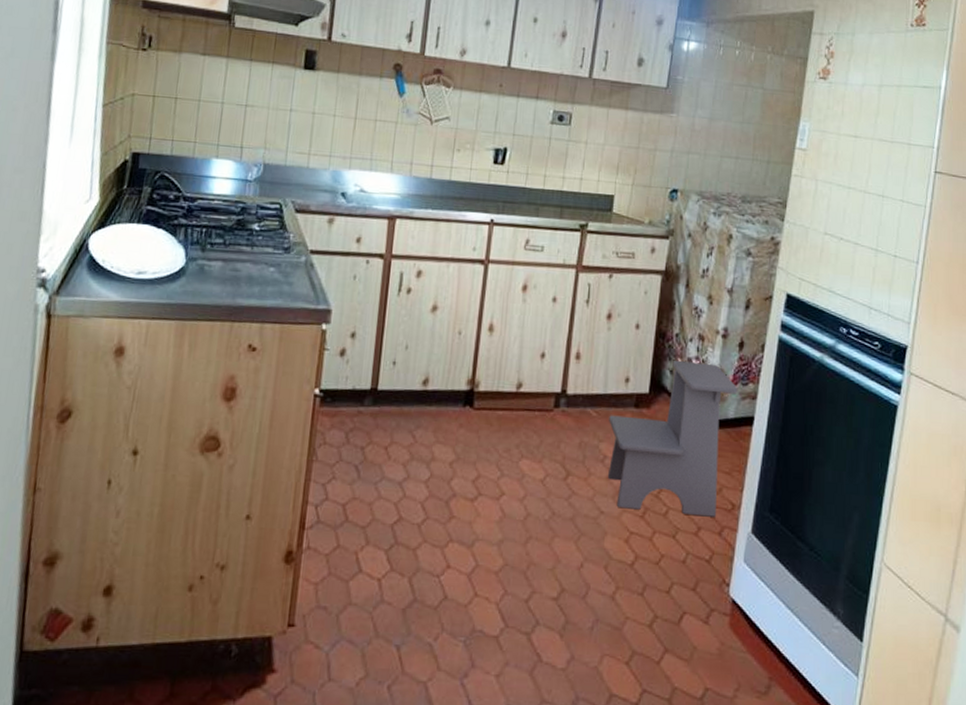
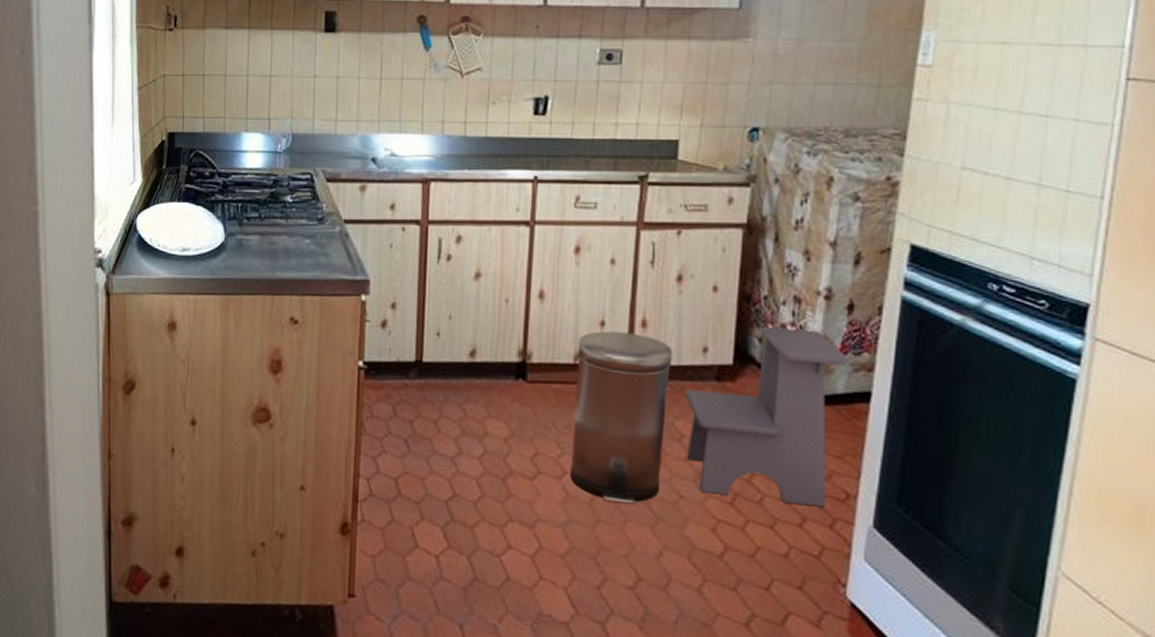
pedal bin: none [507,362,600,522] -> present [570,331,672,506]

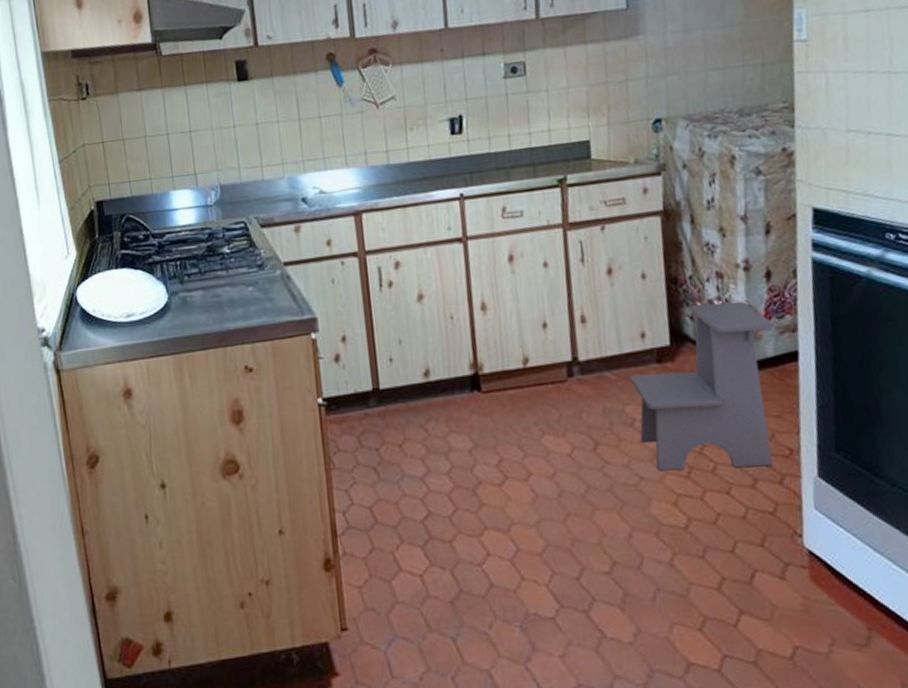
pedal bin: present [570,331,672,506] -> none [524,330,621,495]

